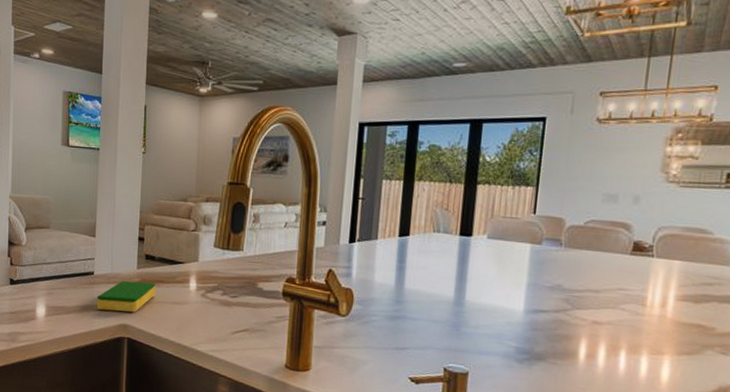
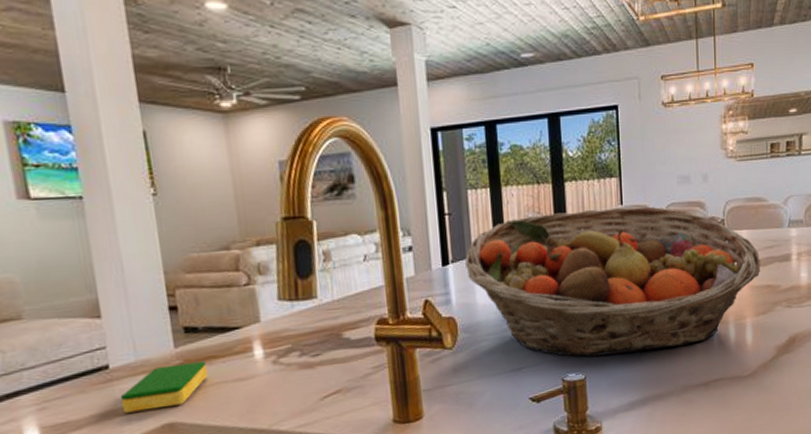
fruit basket: none [370,211,694,367] -> present [465,206,761,357]

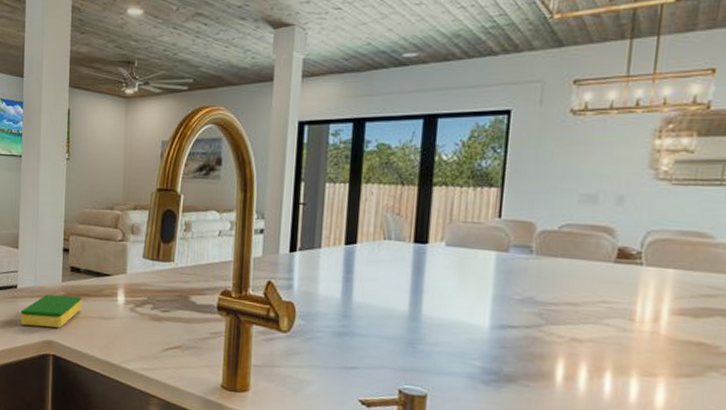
fruit basket: present [465,206,761,357] -> none [313,216,692,390]

